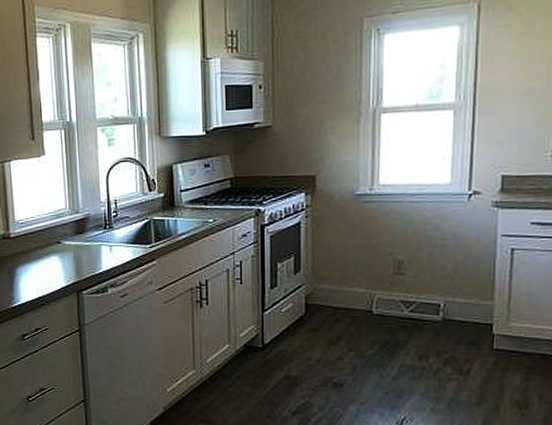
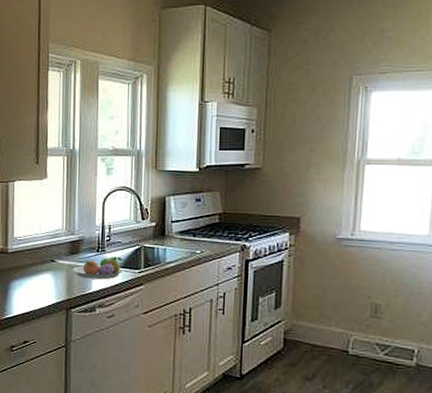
fruit bowl: none [79,232,134,258] -> present [72,256,123,280]

